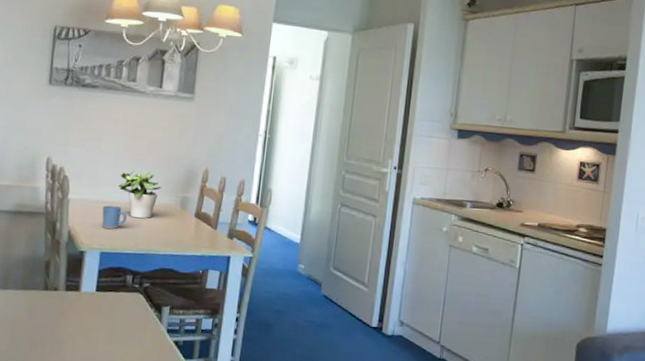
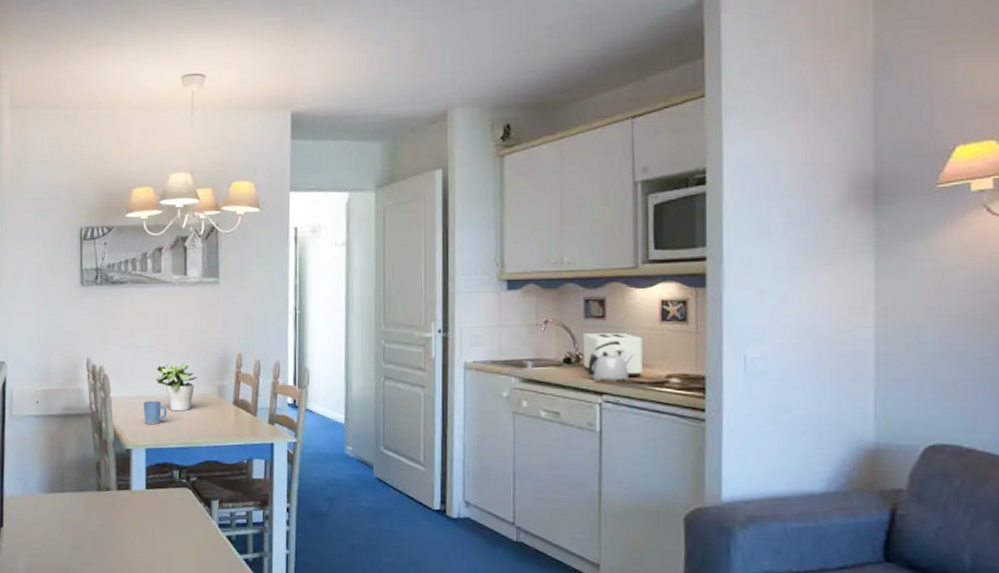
toaster: none [512,183,562,225] -> present [583,333,642,377]
kettle: none [515,191,554,228] -> present [588,340,634,382]

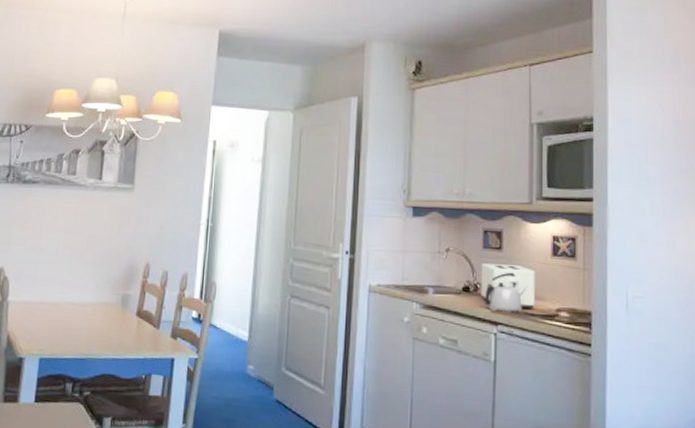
mug: present [144,401,168,424] -> none [41,307,67,332]
potted plant: present [155,362,198,411] -> none [57,267,102,320]

